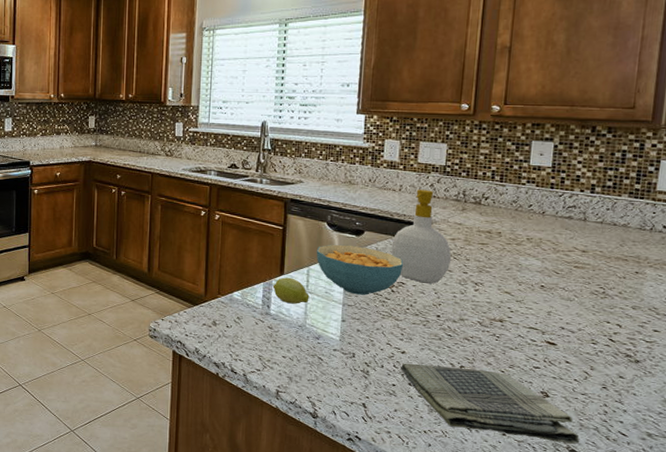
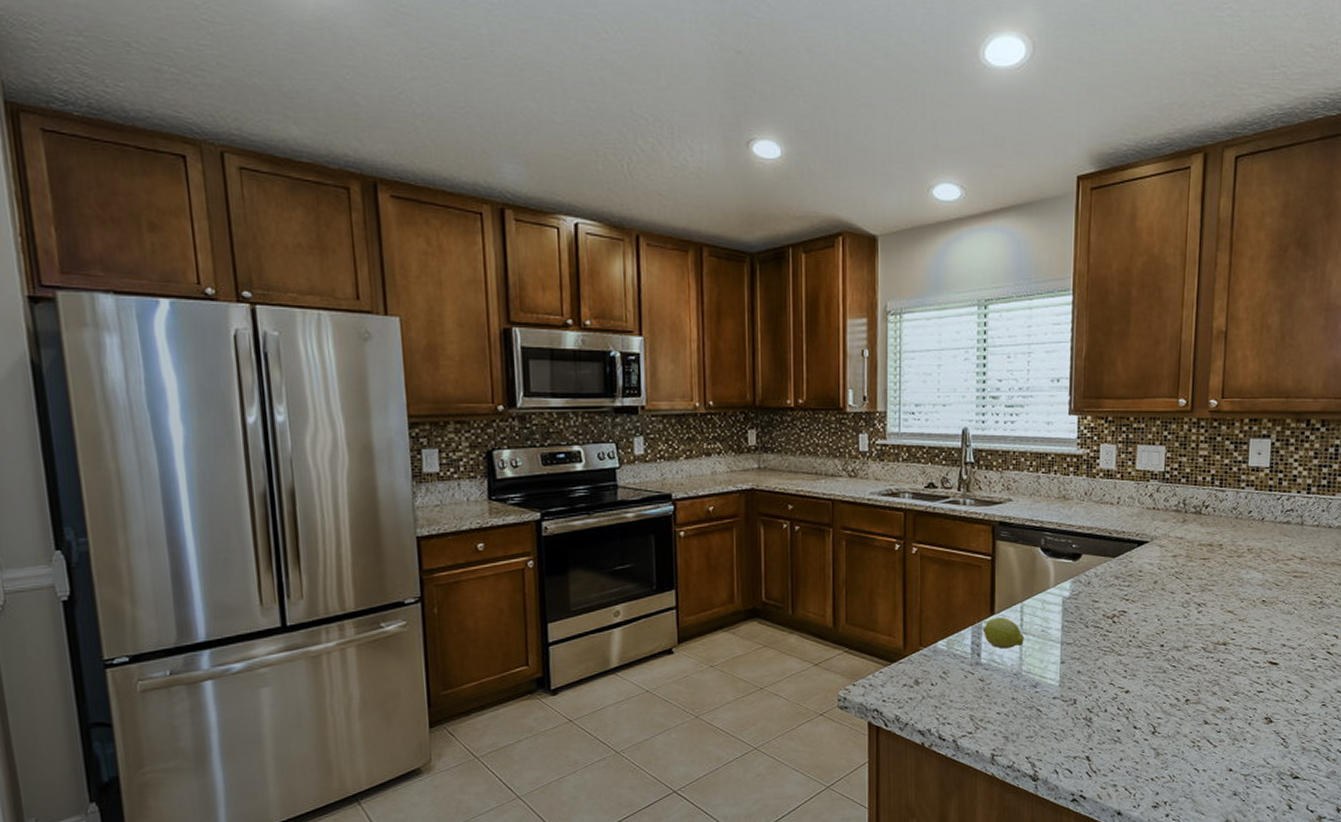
cereal bowl: present [316,244,404,295] -> none [1030,572,1125,630]
soap bottle: present [391,189,452,284] -> none [1111,501,1174,609]
dish towel: present [401,363,580,444] -> none [1125,701,1303,771]

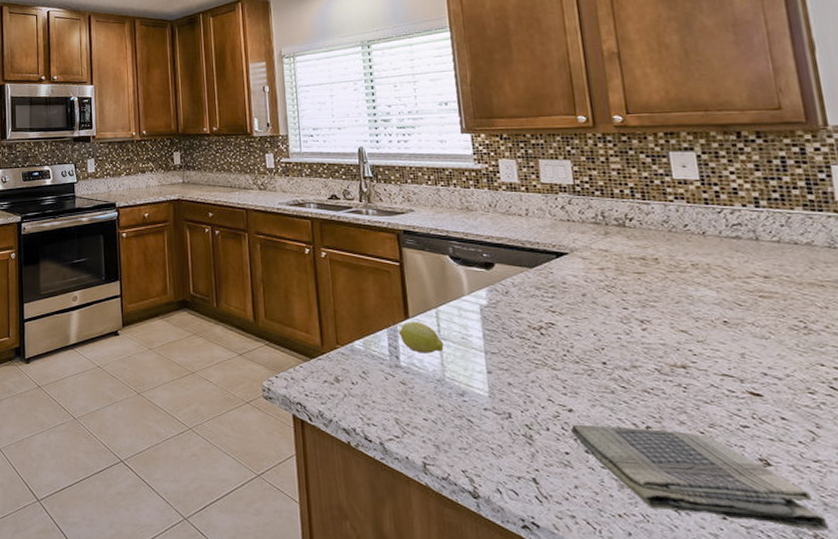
dish towel: none [1125,701,1303,771] -> present [571,424,830,531]

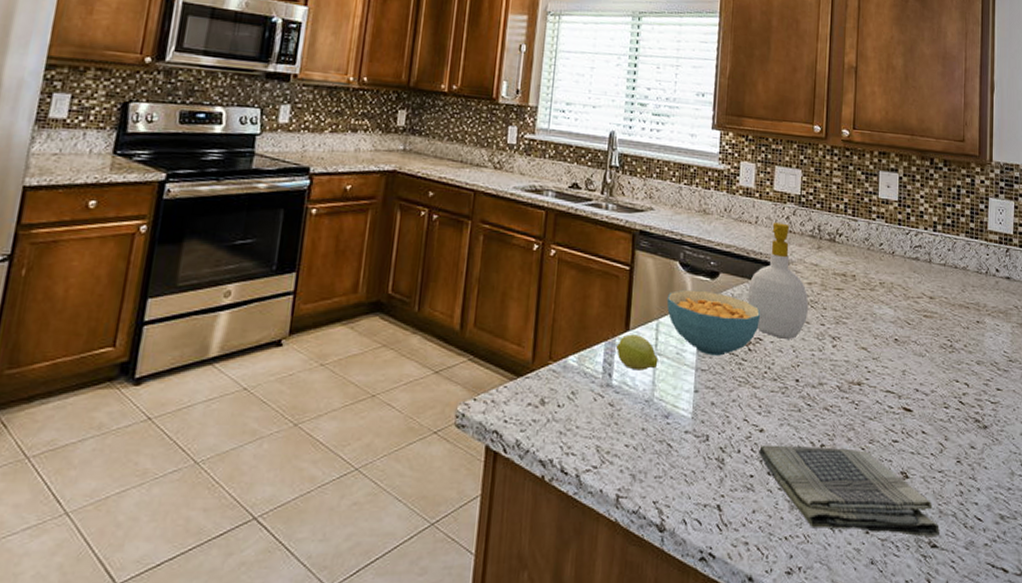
cereal bowl: none [442,280,549,340] -> present [666,289,761,356]
soap bottle: none [529,213,606,323] -> present [747,222,809,339]

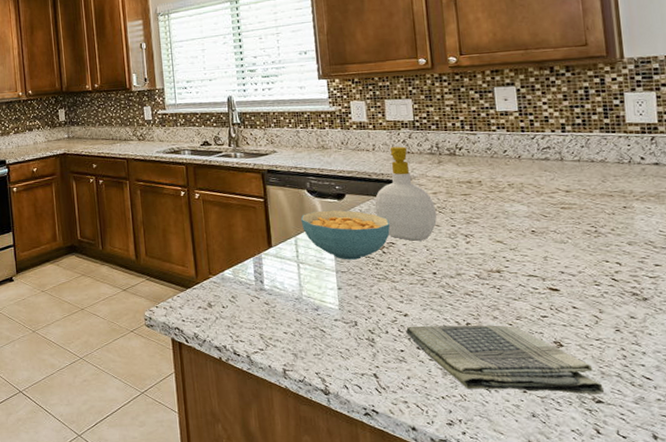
fruit: present [615,334,658,371] -> none [262,249,302,277]

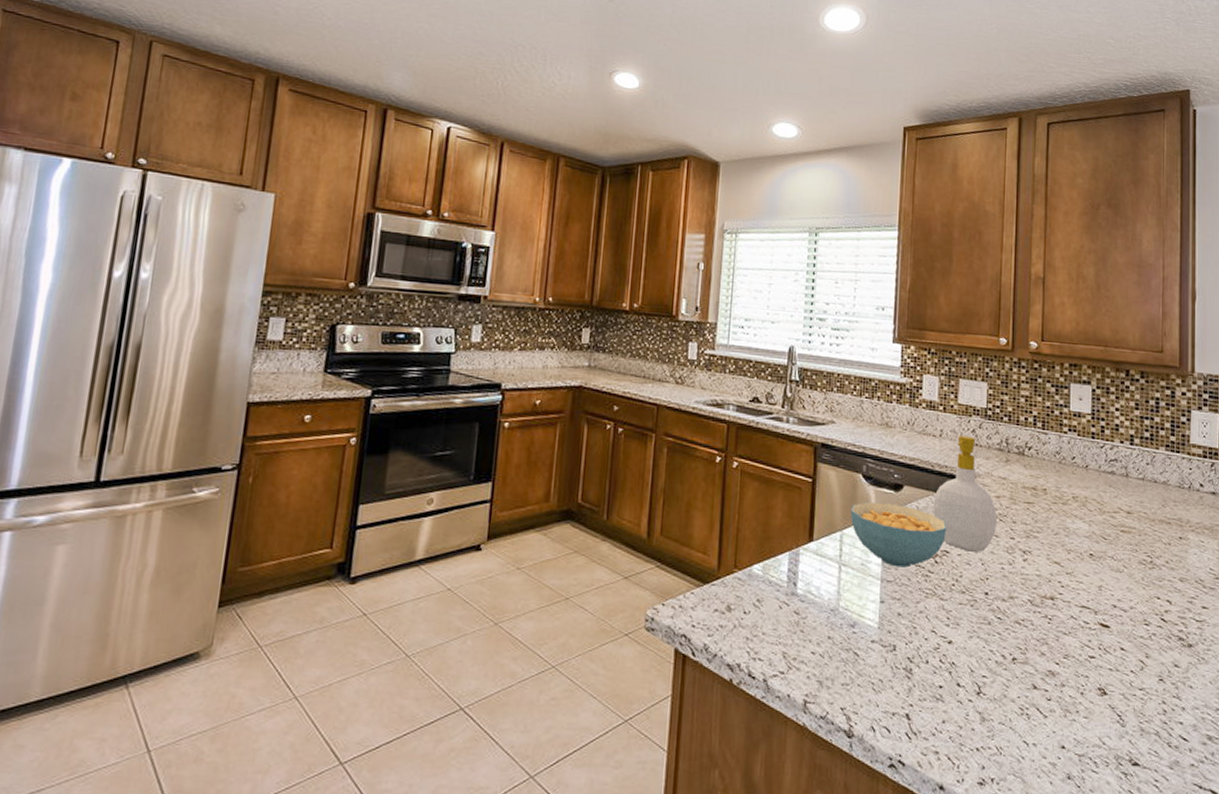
dish towel: present [406,325,605,395] -> none [948,656,1142,755]

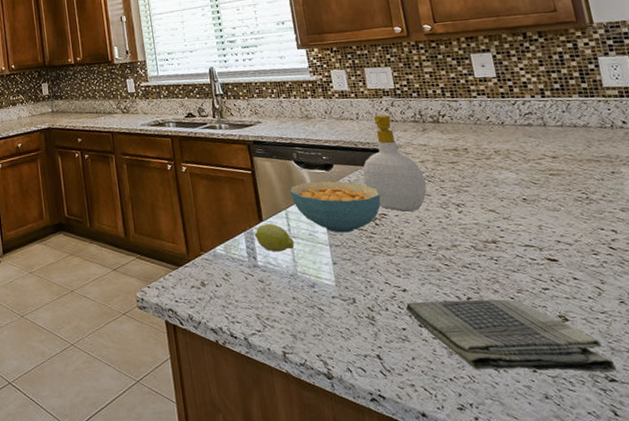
fruit: none [800,545,843,580] -> present [254,223,295,252]
dish towel: none [948,656,1142,755] -> present [406,299,617,373]

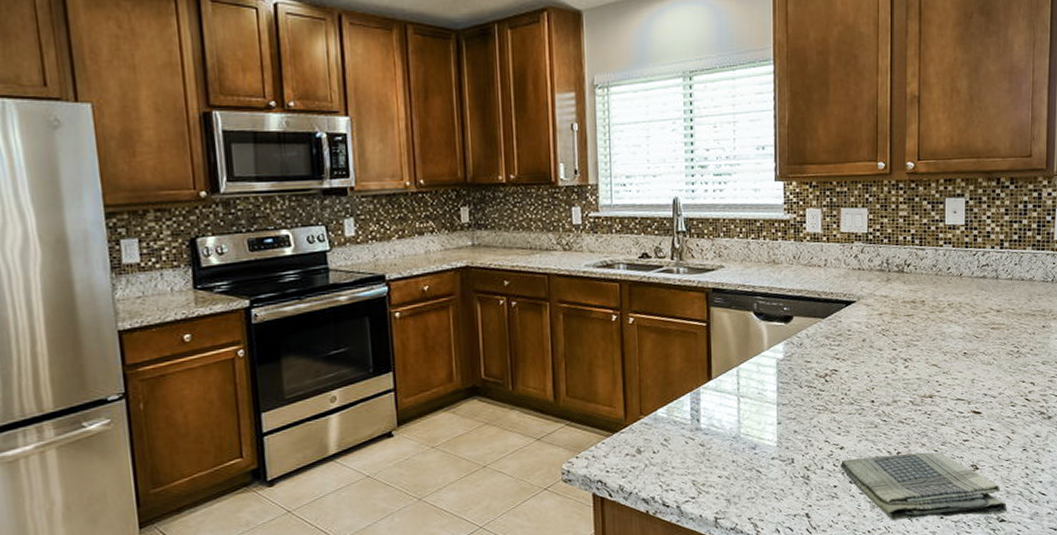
fruit: present [254,223,295,252] -> none [700,382,742,413]
cereal bowl: present [290,181,381,233] -> none [744,334,835,391]
soap bottle: present [362,114,427,212] -> none [821,262,881,367]

